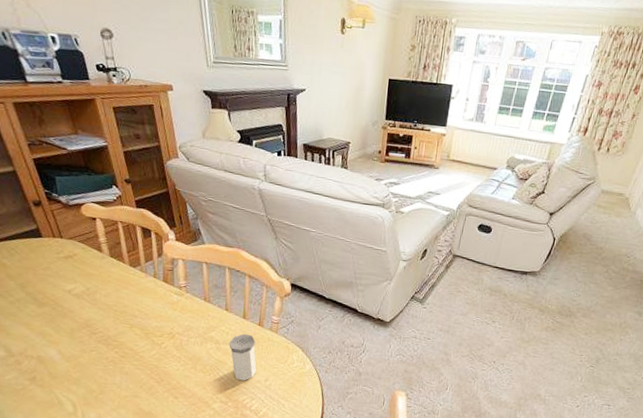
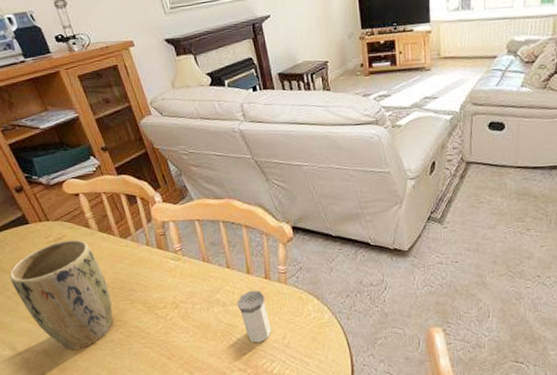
plant pot: none [15,259,112,361] -> present [10,239,113,350]

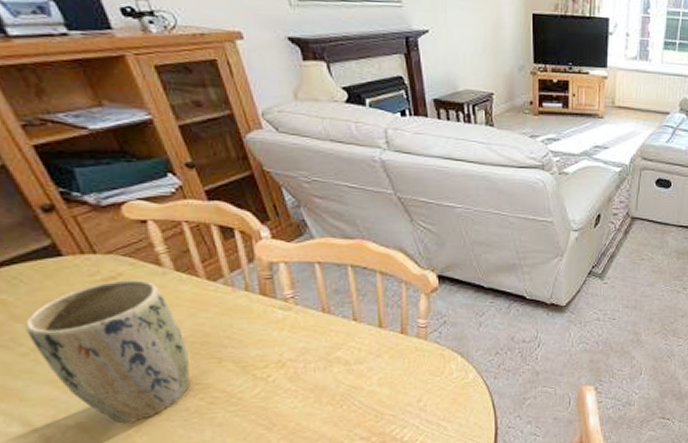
salt shaker: present [237,290,271,343] -> none [363,346,404,407]

